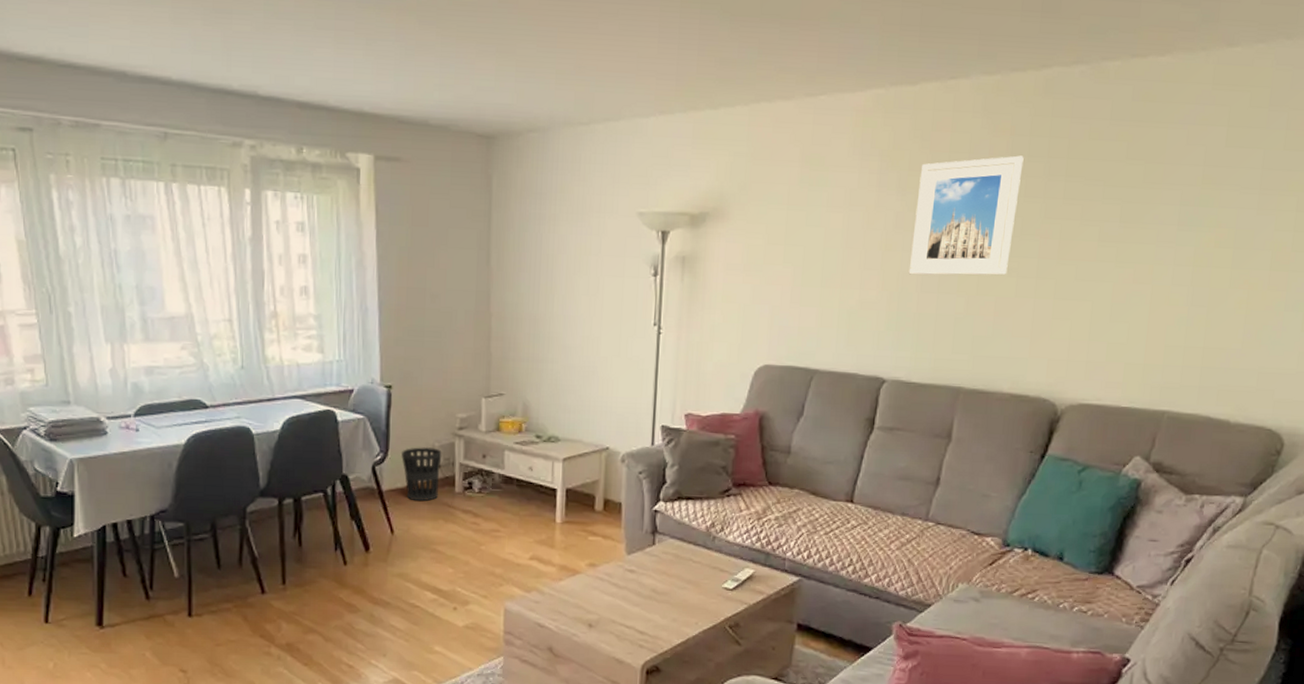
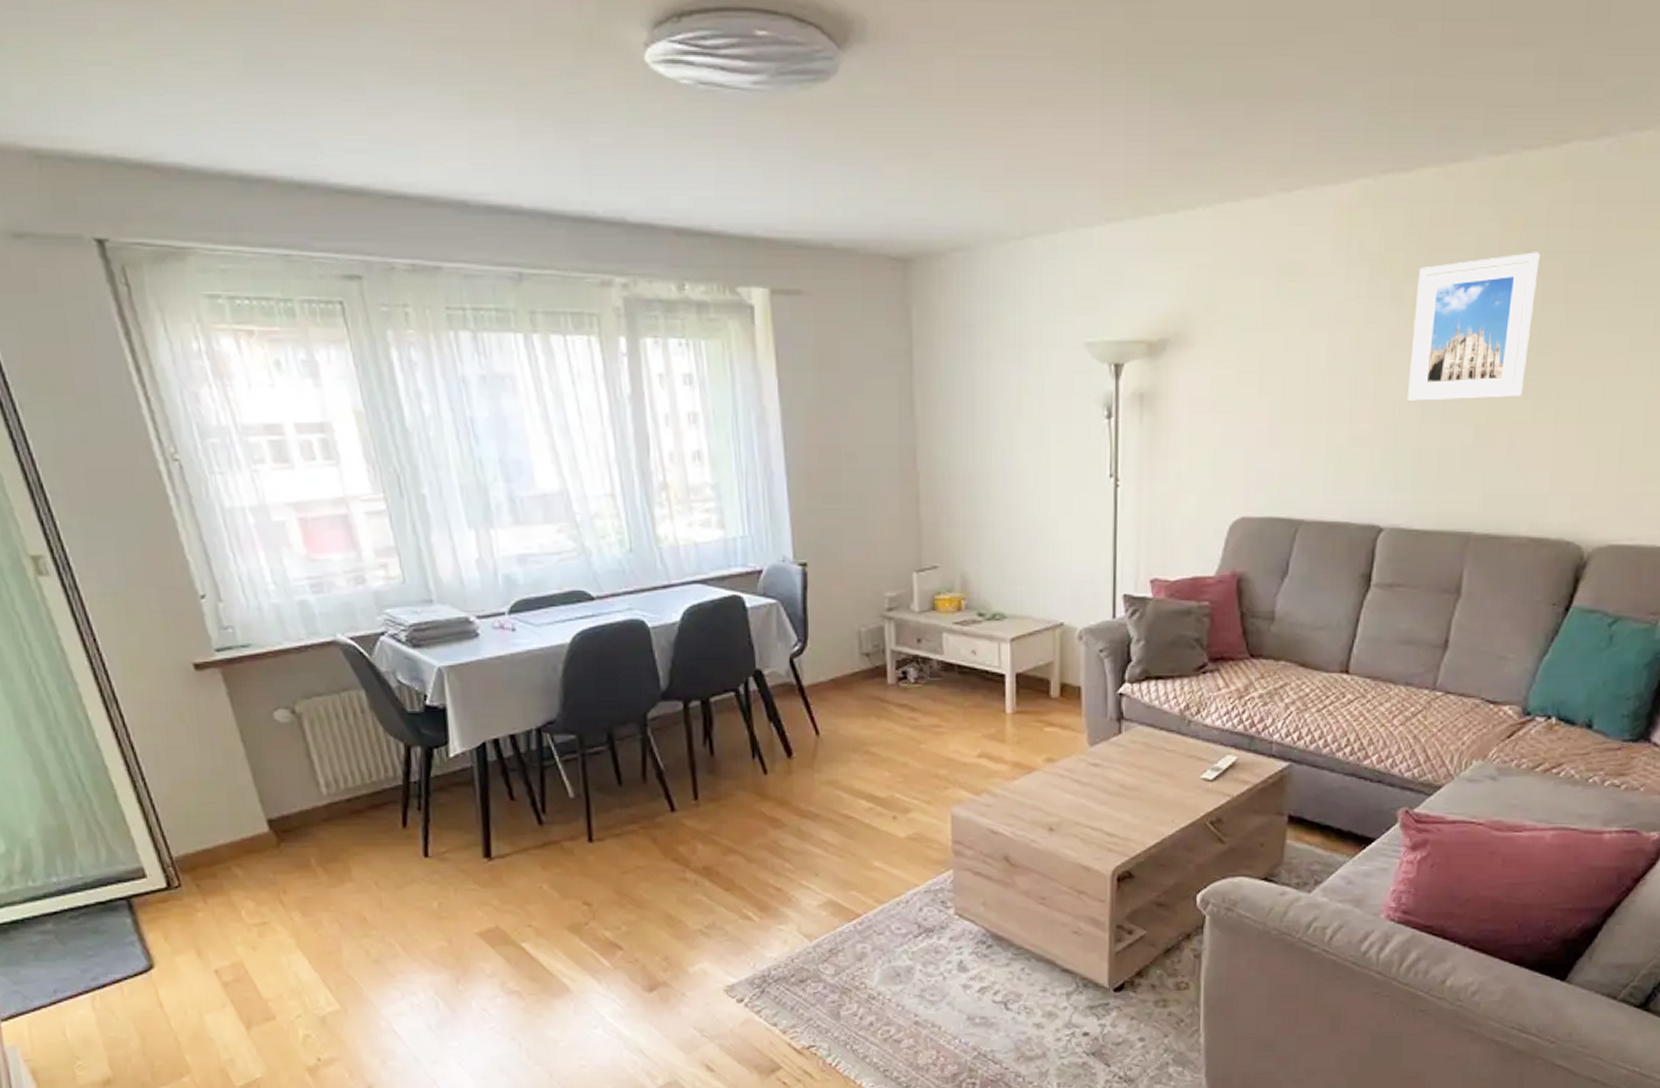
wastebasket: present [401,447,442,502] -> none [823,633,870,697]

